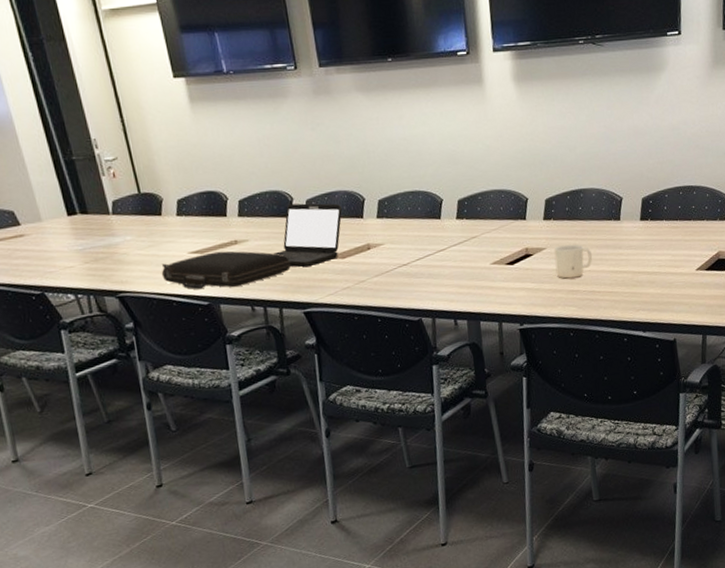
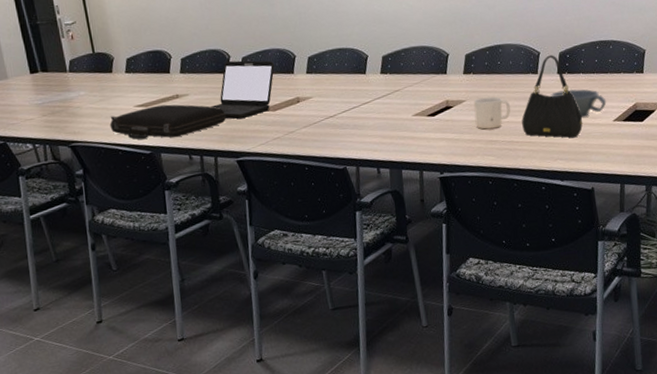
handbag: none [603,200,666,288] -> present [522,55,583,138]
cup: none [633,236,690,266] -> present [551,89,607,117]

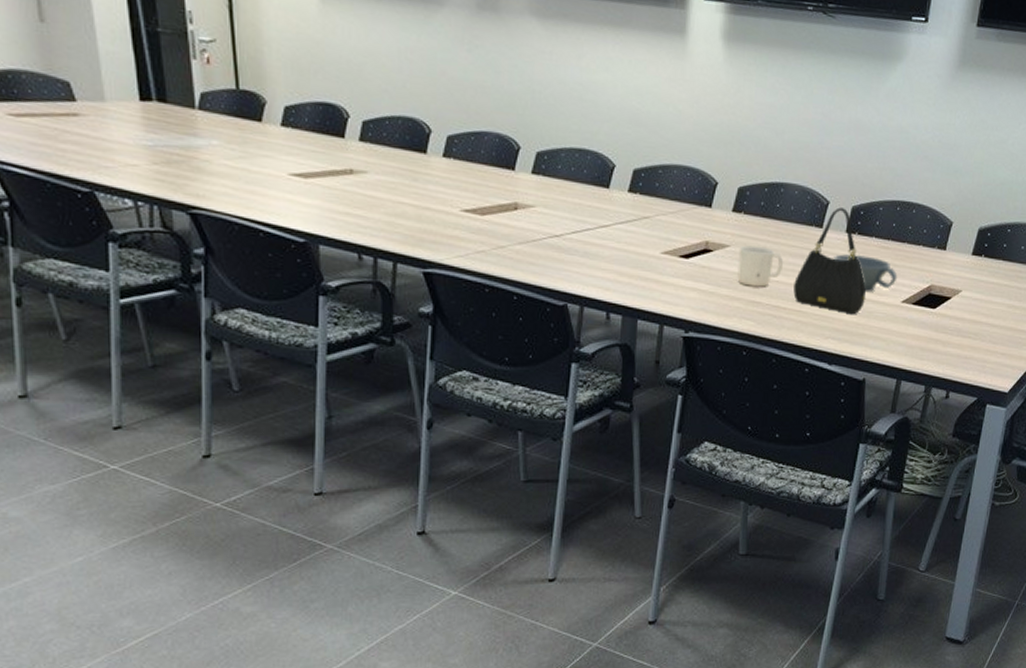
briefcase: present [109,104,227,140] -> none [250,178,417,227]
laptop: present [211,60,274,119] -> none [396,136,490,218]

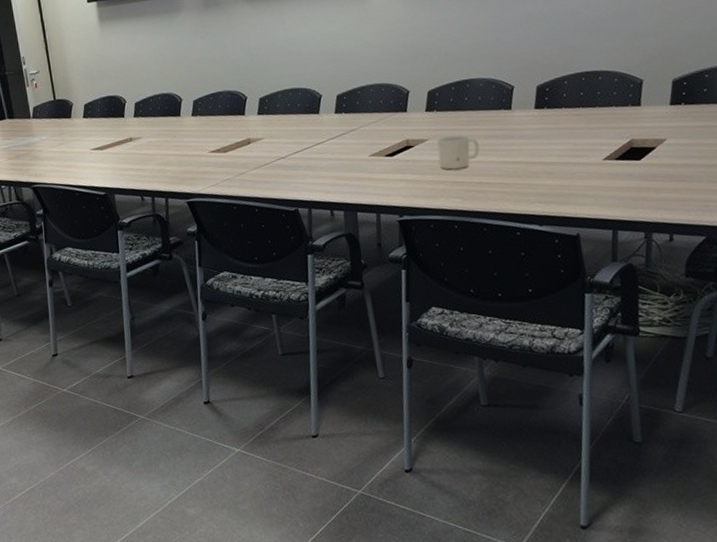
handbag: present [793,207,866,315] -> none [492,88,566,179]
cup: present [833,254,898,291] -> none [527,125,595,156]

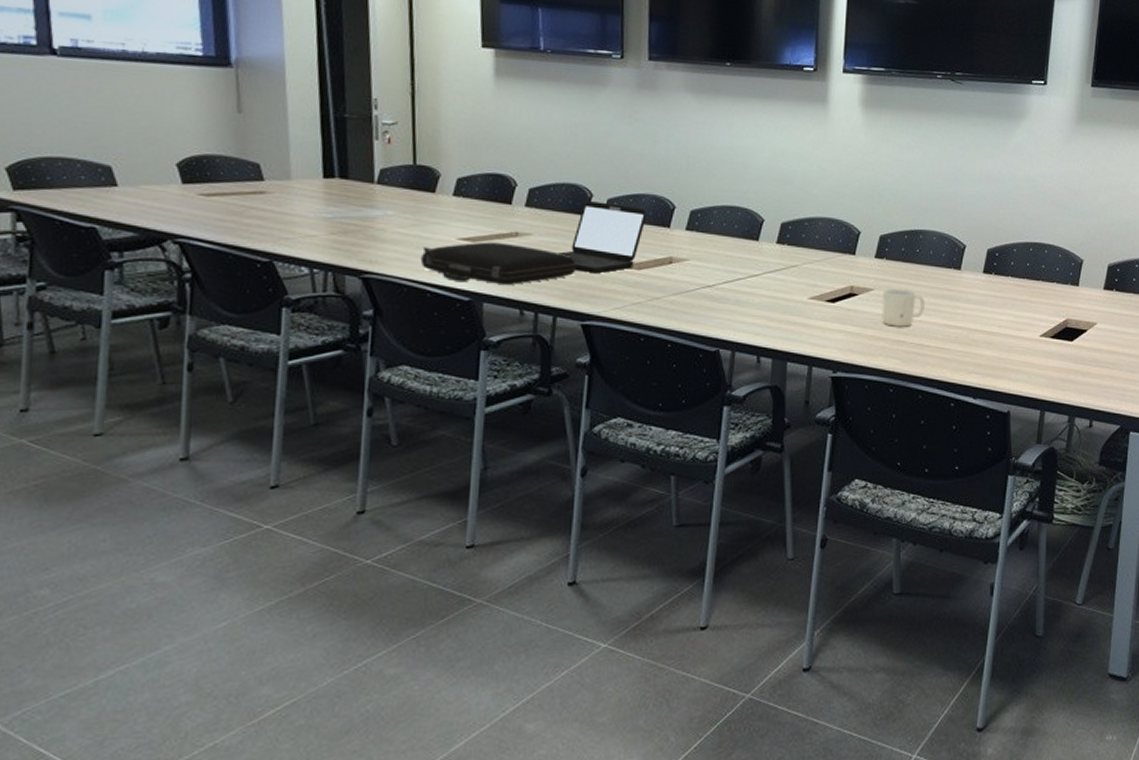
briefcase: none [68,147,178,181] -> present [420,241,577,285]
laptop: none [163,102,225,161] -> present [558,200,647,274]

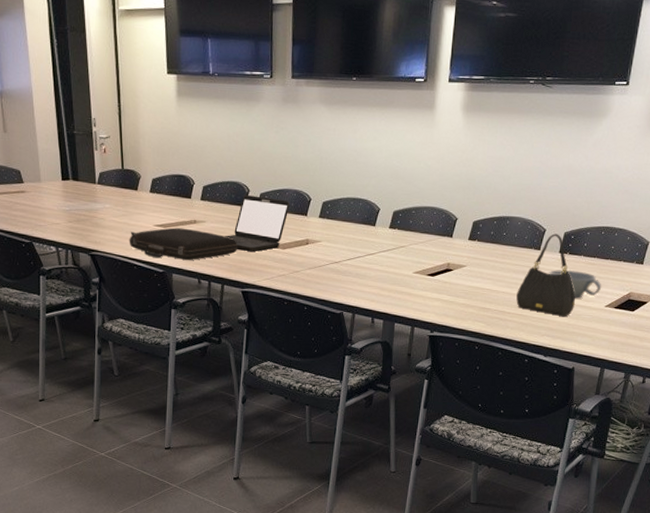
mug: present [882,288,926,327] -> none [472,265,509,297]
handbag: none [936,250,1006,350] -> present [516,234,576,317]
cup: none [973,292,1035,327] -> present [549,269,602,298]

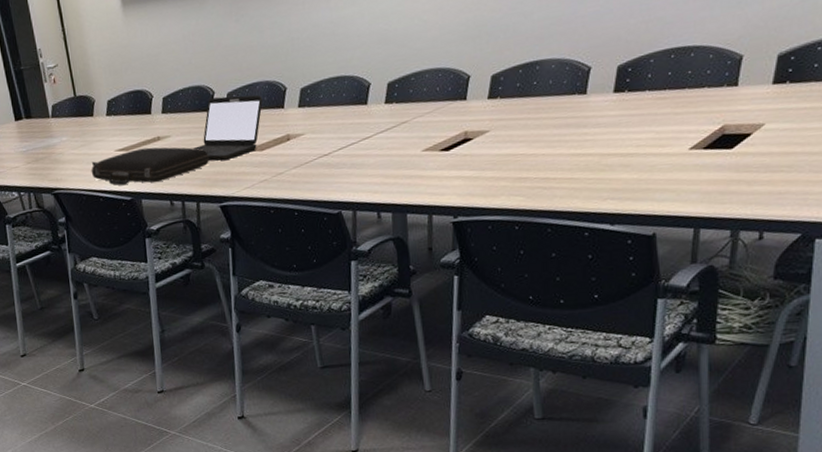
handbag: present [516,234,576,317] -> none [562,69,646,172]
cup: present [549,269,602,298] -> none [603,110,681,146]

